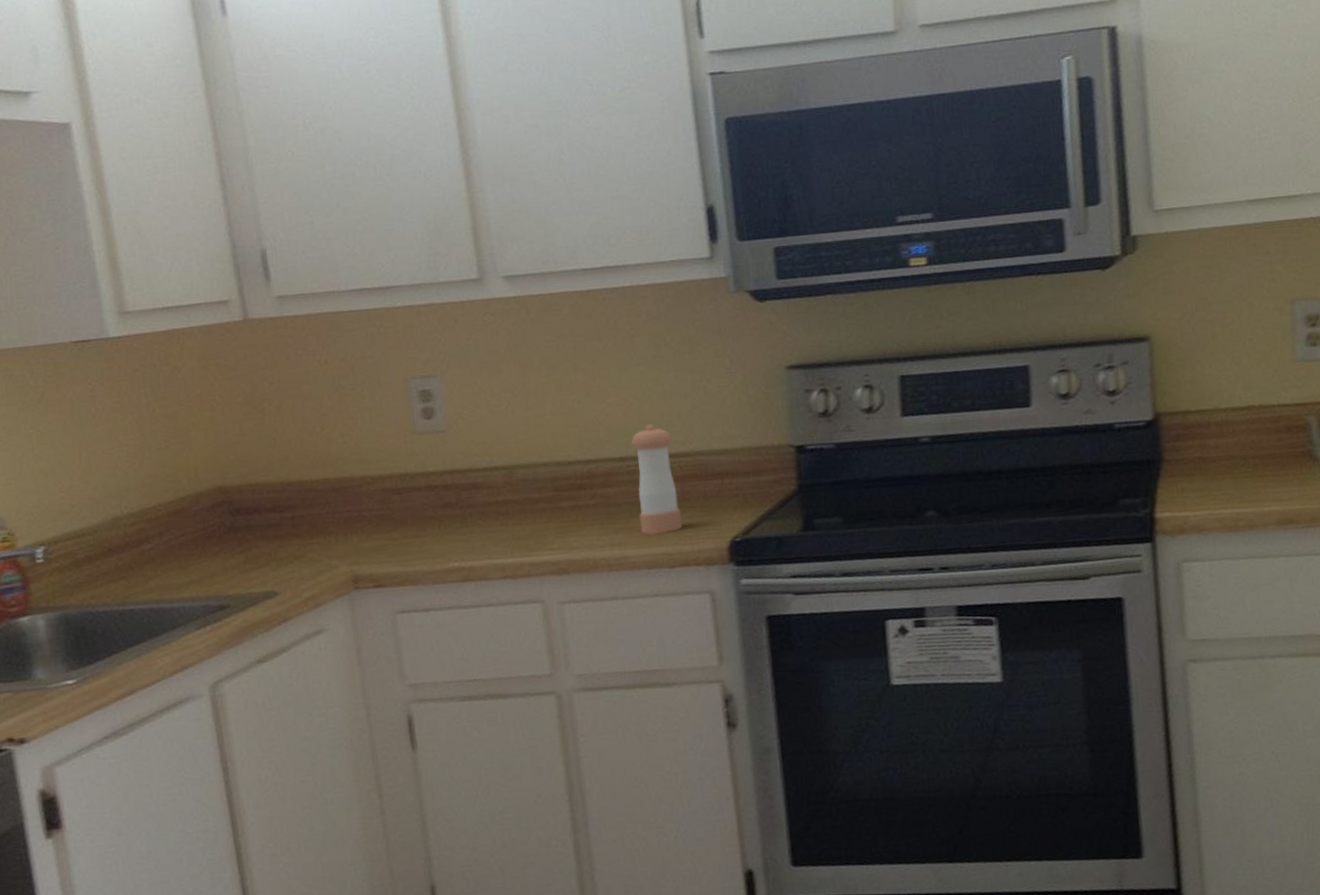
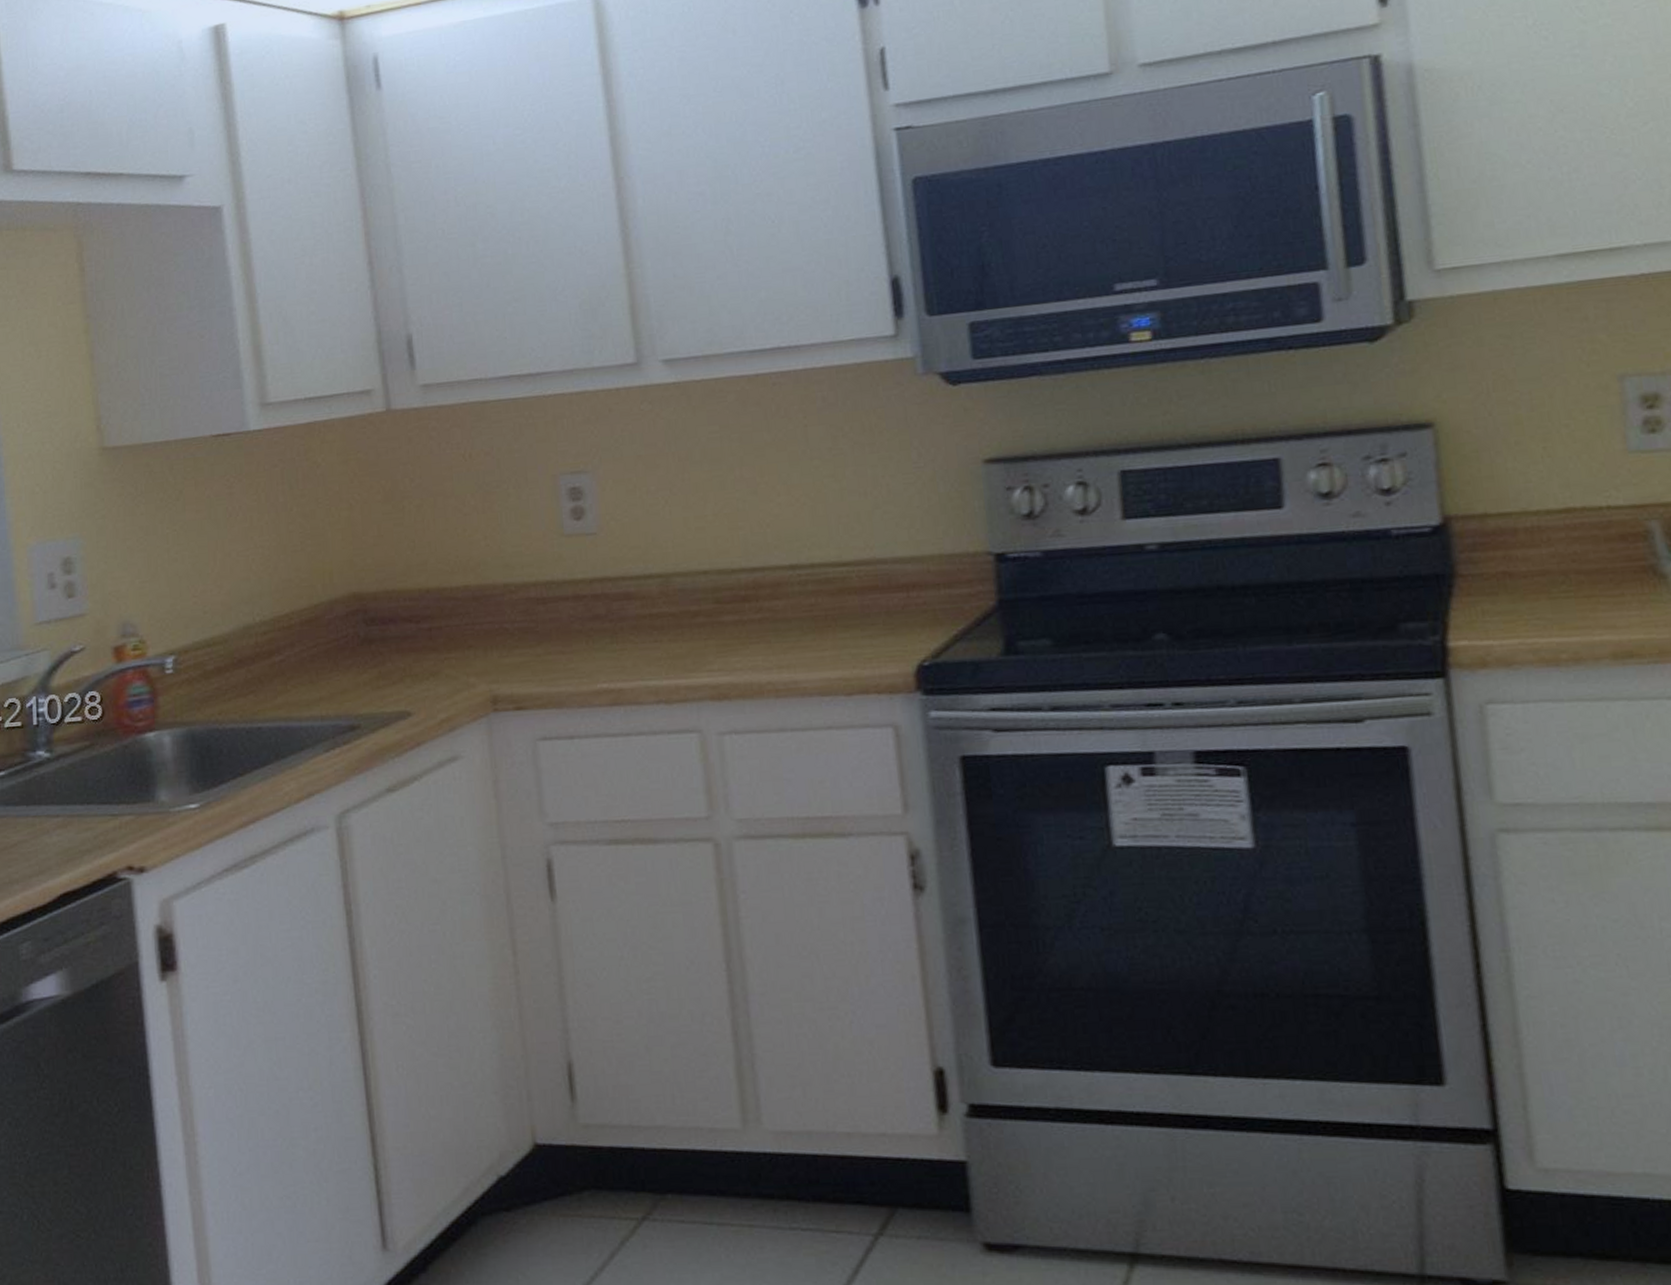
pepper shaker: present [631,424,683,534] -> none [803,527,862,655]

